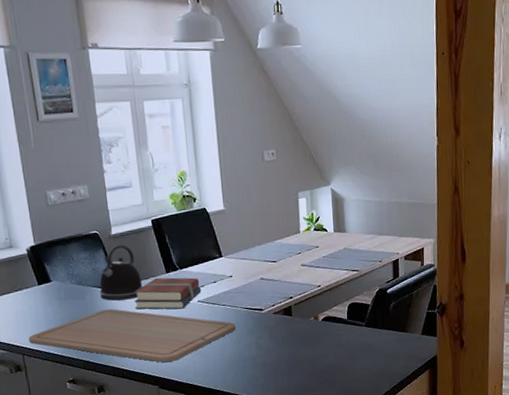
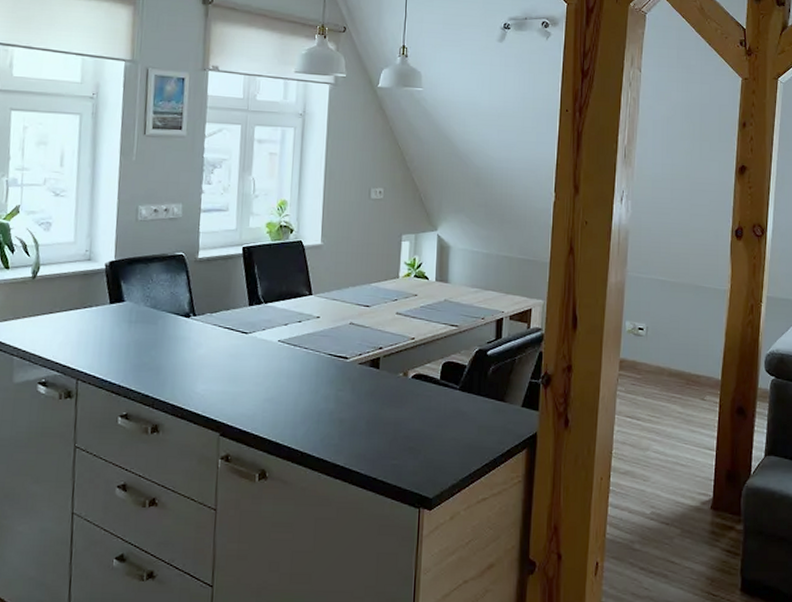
chopping board: present [29,309,236,363] -> none [87,338,316,407]
kettle: present [99,243,143,301] -> none [173,268,222,331]
books: present [135,277,202,310] -> none [209,309,284,347]

